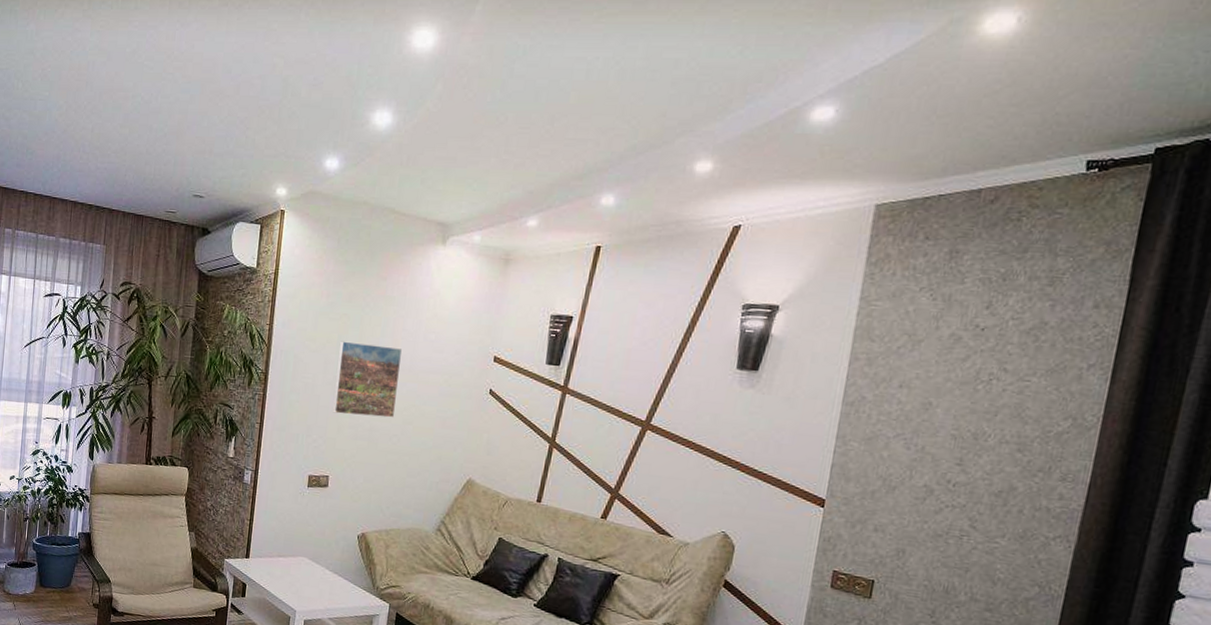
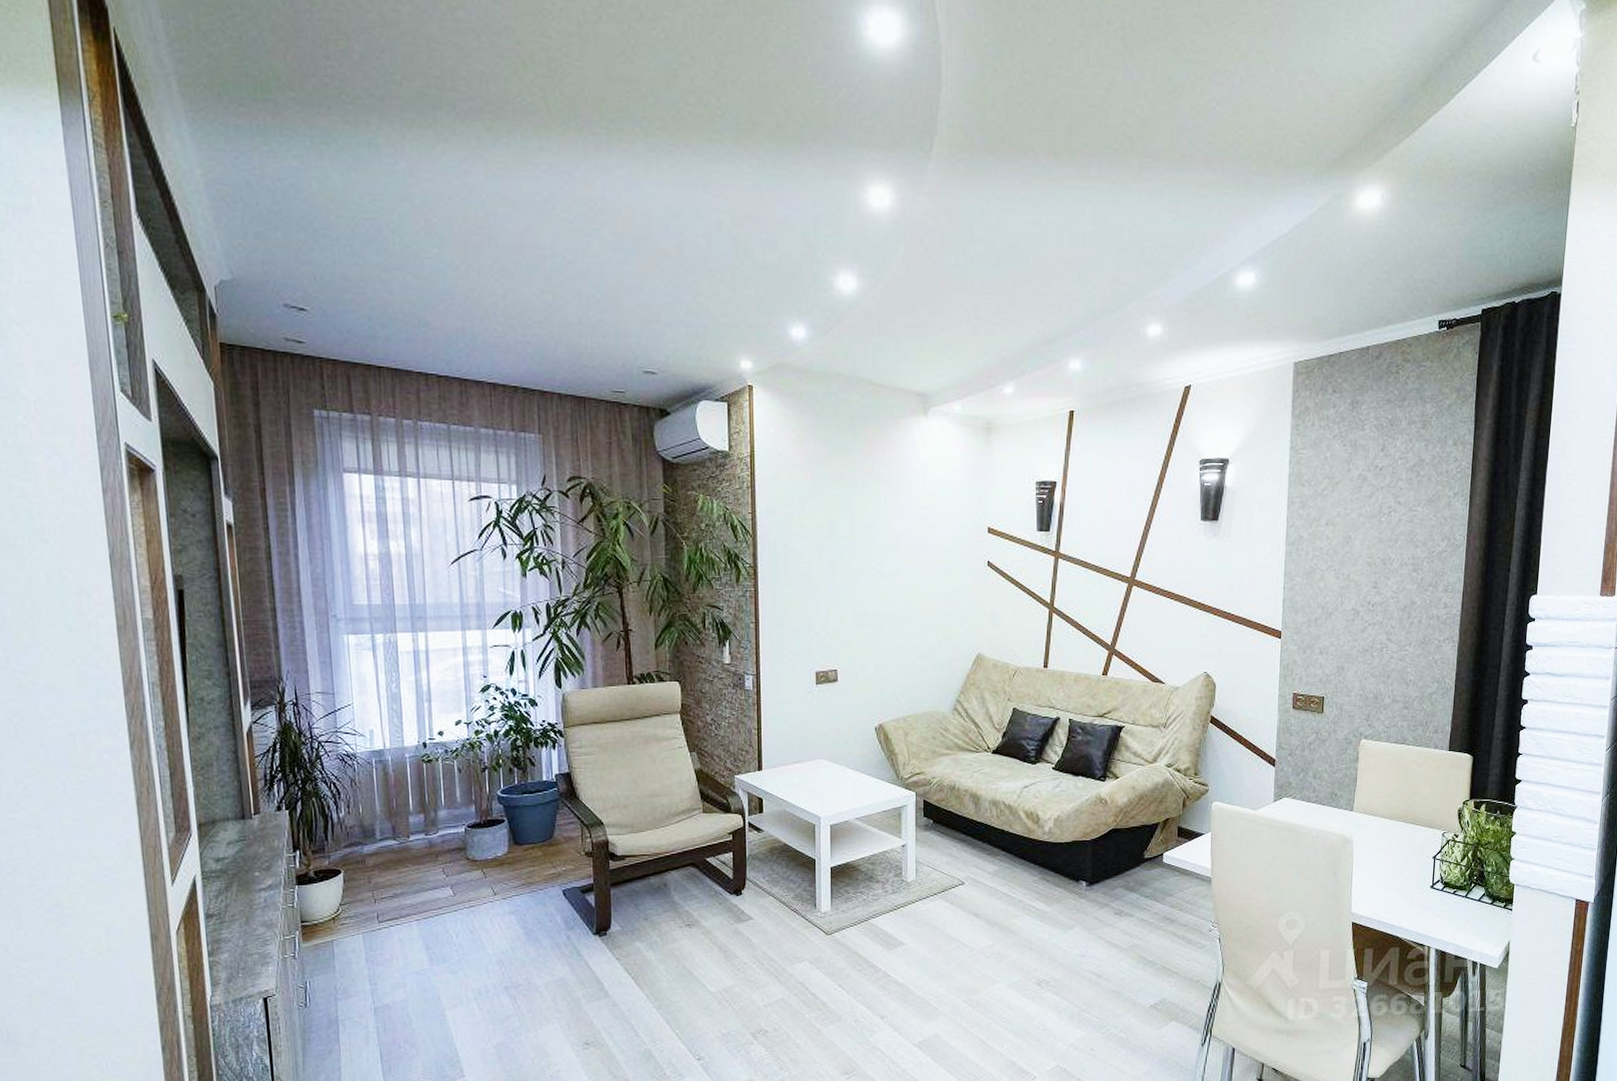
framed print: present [333,341,403,418] -> none [831,524,898,602]

